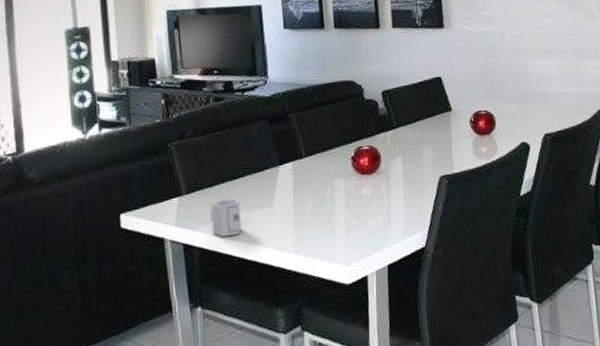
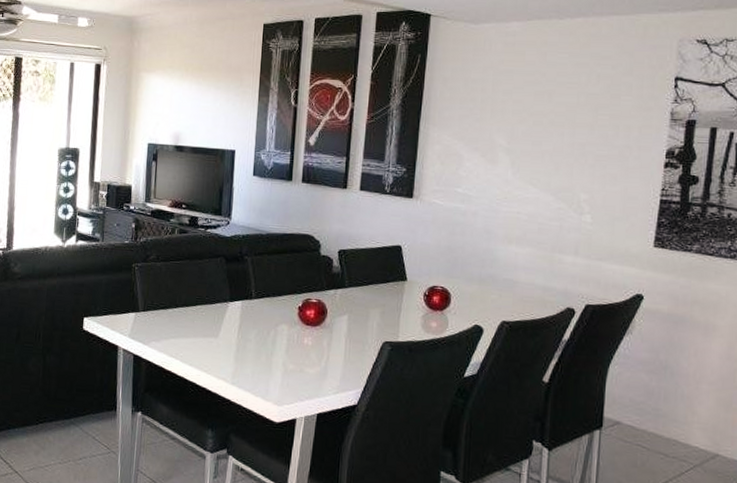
cup: present [209,198,241,238] -> none [160,321,188,357]

